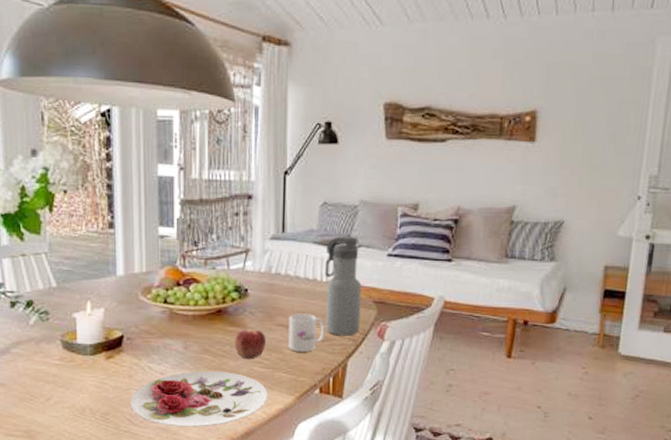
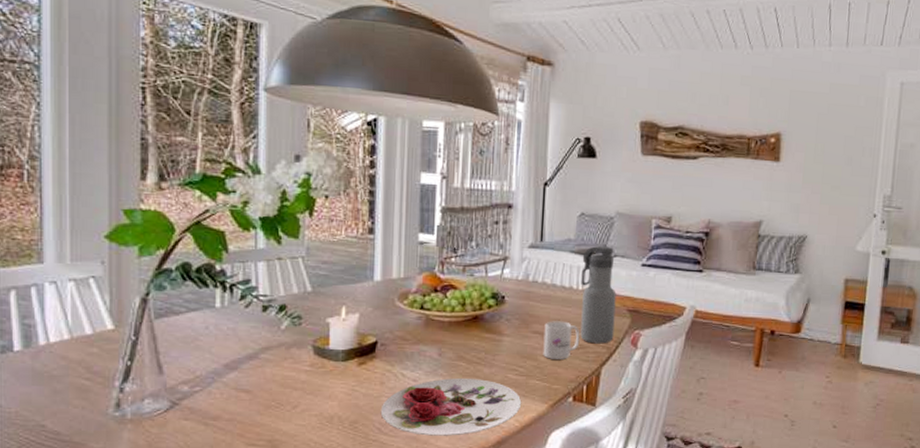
apple: present [235,329,266,360] -> none [490,336,521,367]

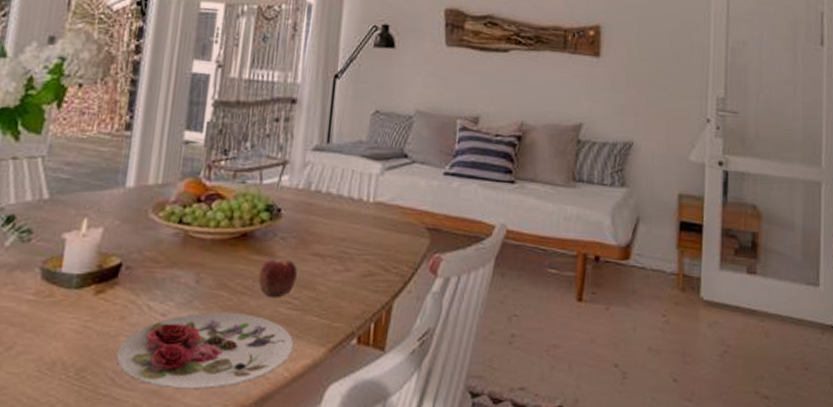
apple: none [490,336,521,367] -> present [258,258,297,298]
mug: present [543,321,580,359] -> none [323,240,370,290]
water bottle: present [580,246,616,344] -> none [369,150,414,270]

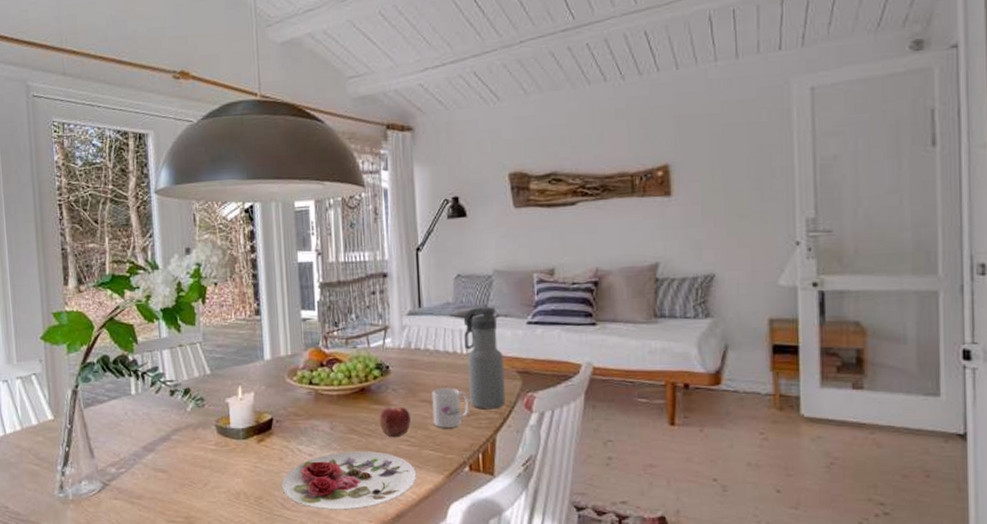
mug: none [323,240,370,290] -> present [432,388,470,428]
water bottle: none [369,150,414,270] -> present [463,307,506,410]

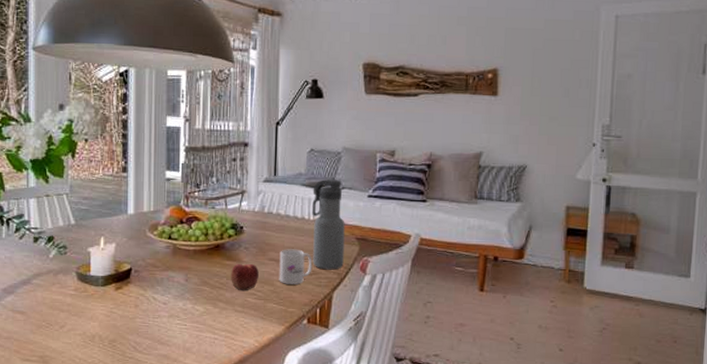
plate: present [281,451,417,510] -> none [135,302,261,355]

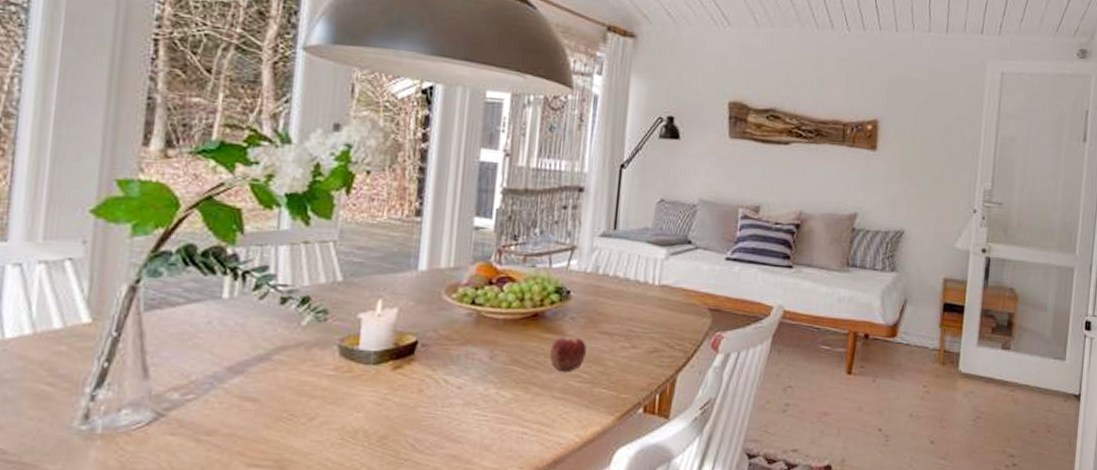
mug: present [279,249,313,285] -> none [611,320,655,364]
water bottle: present [312,179,345,270] -> none [654,237,697,347]

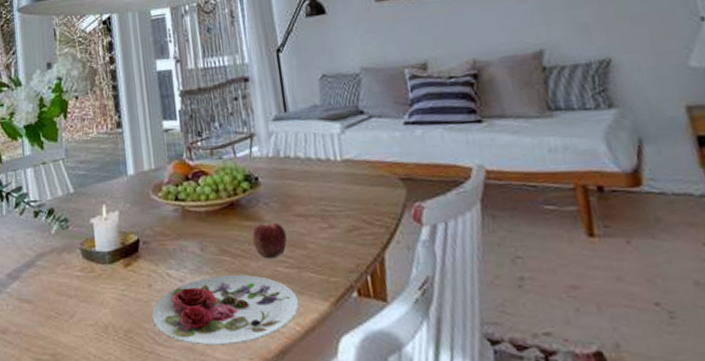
plate: none [416,385,585,454] -> present [152,275,299,346]

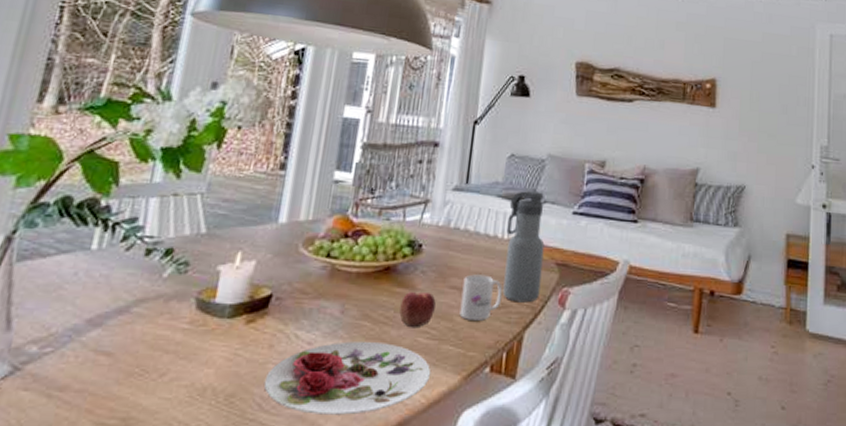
mug: none [307,199,352,246] -> present [459,274,503,321]
water bottle: none [333,107,391,223] -> present [503,191,545,303]

